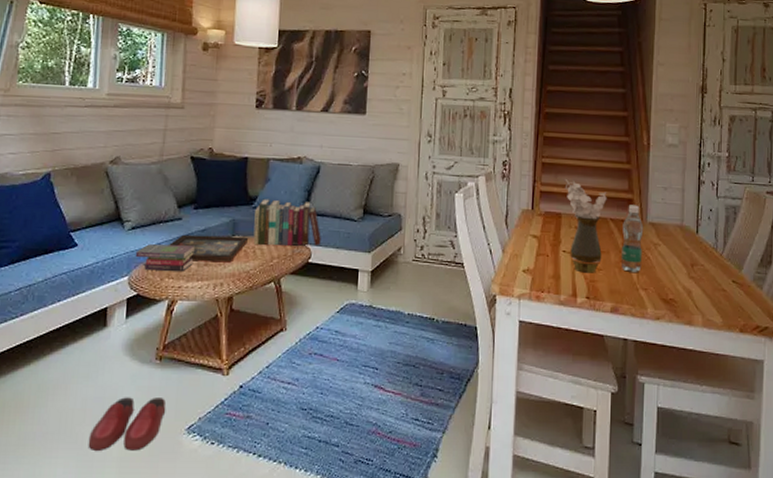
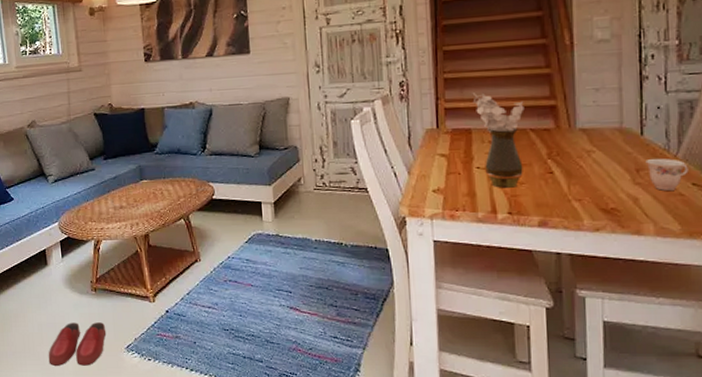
books: present [135,244,195,271] -> none [61,192,110,216]
decorative tray: present [169,234,249,263] -> none [87,180,156,206]
books: present [253,198,321,246] -> none [157,143,222,187]
bottle: present [620,205,644,272] -> none [546,111,573,183]
teacup: none [699,255,730,286] -> present [645,158,689,191]

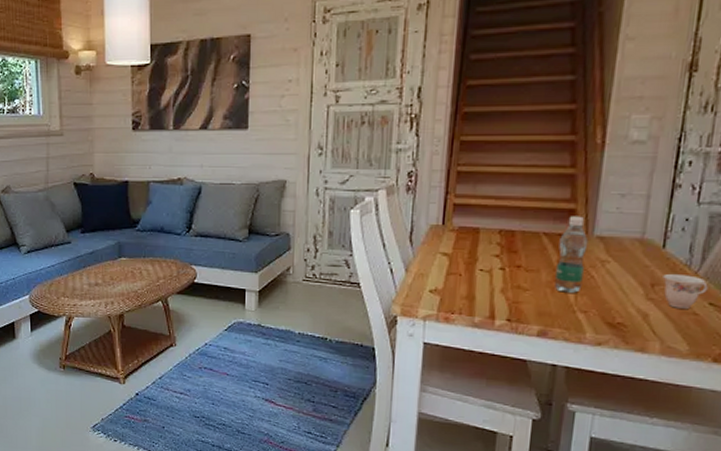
slippers: present [48,322,106,366] -> none [11,398,72,442]
vase: present [472,93,524,188] -> none [485,189,541,294]
bottle: none [546,111,573,183] -> present [554,216,589,293]

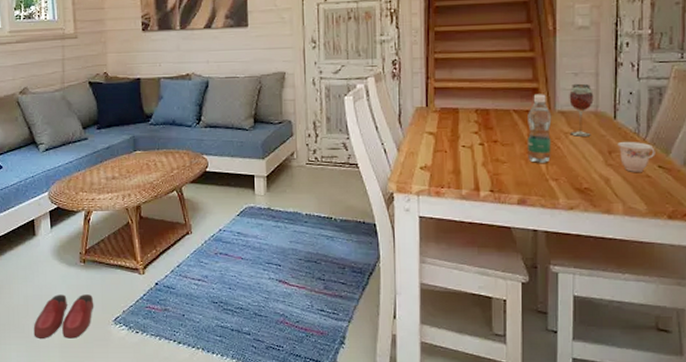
slippers: none [11,398,72,442] -> present [33,294,93,339]
wineglass: none [608,206,642,266] -> present [569,83,594,136]

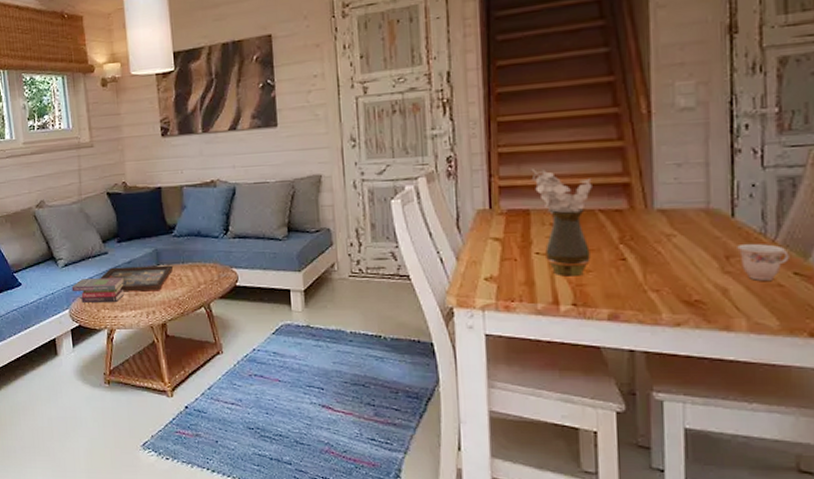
slippers: present [33,294,93,339] -> none [58,417,120,464]
books: none [51,162,102,186] -> present [71,278,125,303]
decorative tray: none [79,151,149,176] -> present [100,265,174,292]
vase: none [460,73,509,167] -> present [531,169,592,276]
bottle: present [526,94,552,163] -> none [617,190,649,271]
wineglass: present [569,83,594,136] -> none [670,175,704,239]

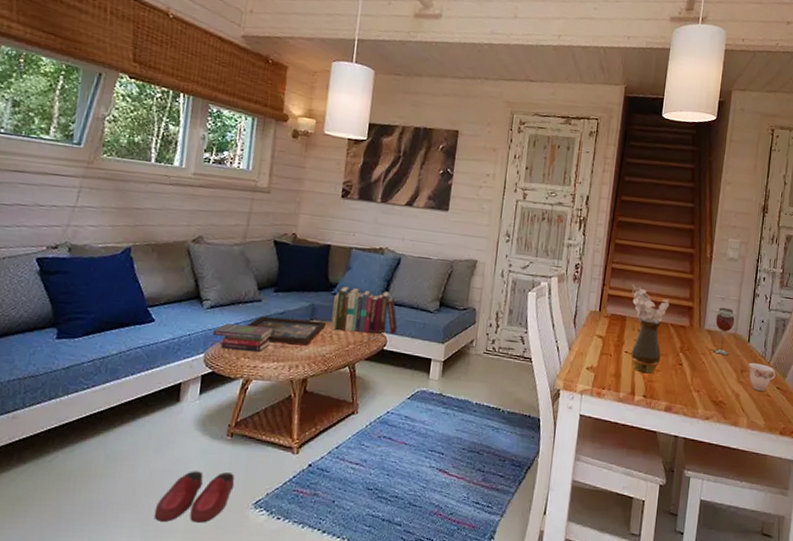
slippers: none [58,417,120,464] -> present [154,471,234,523]
books: none [175,225,246,273] -> present [330,286,398,335]
wineglass: none [670,175,704,239] -> present [714,307,735,355]

